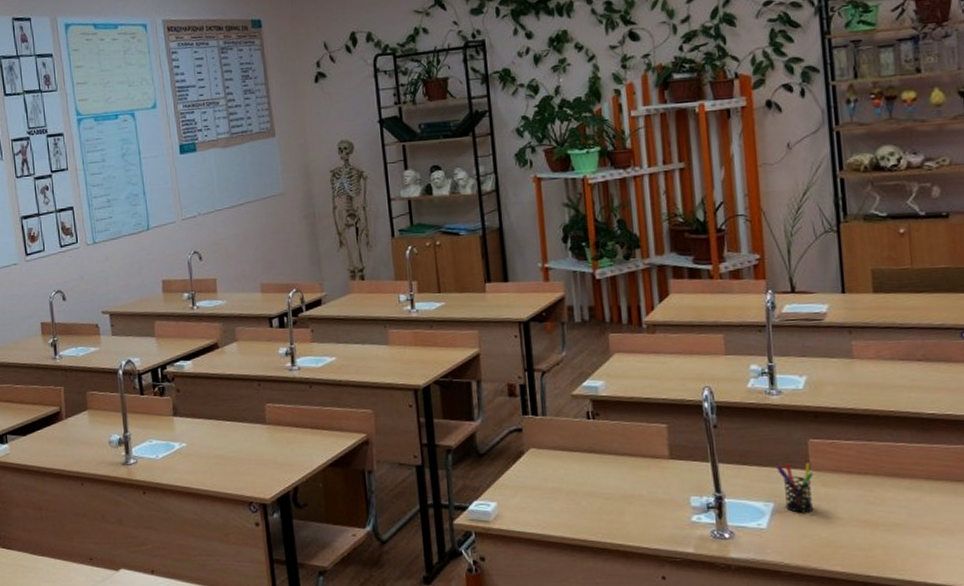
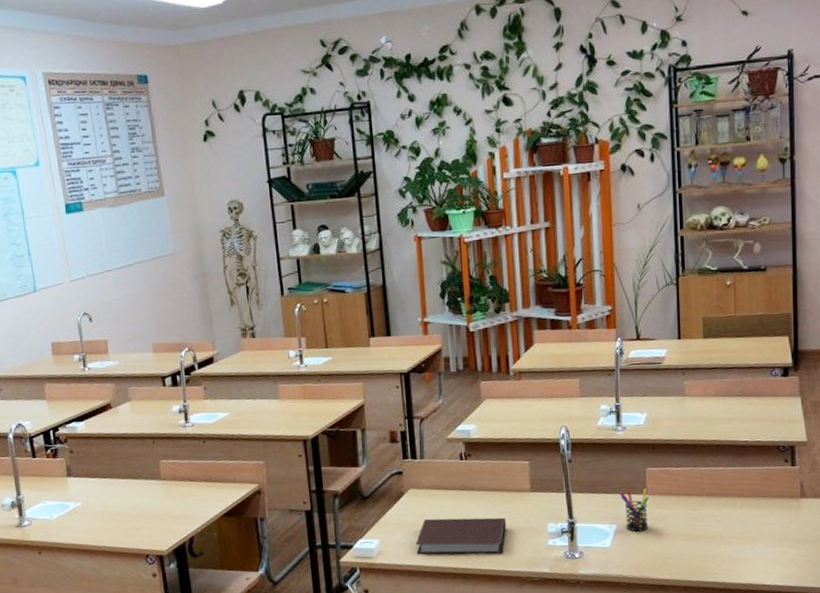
notebook: none [537,482,642,528] -> present [415,517,506,555]

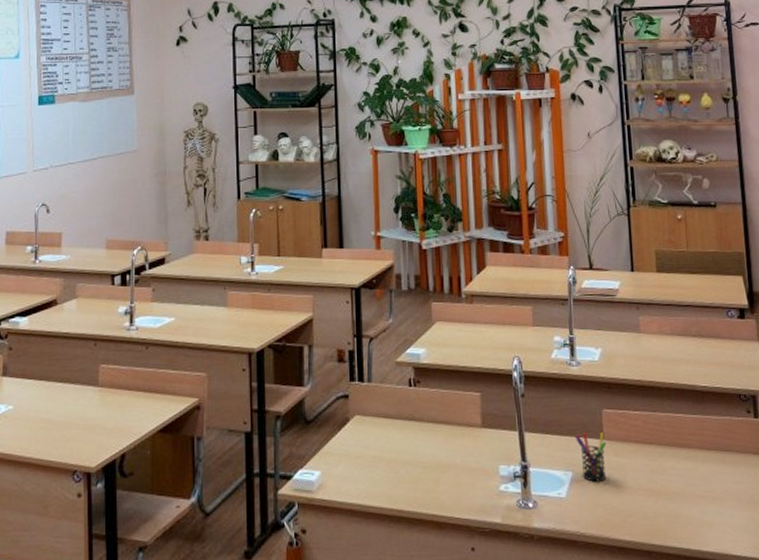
notebook: present [415,517,506,555] -> none [359,450,456,498]

